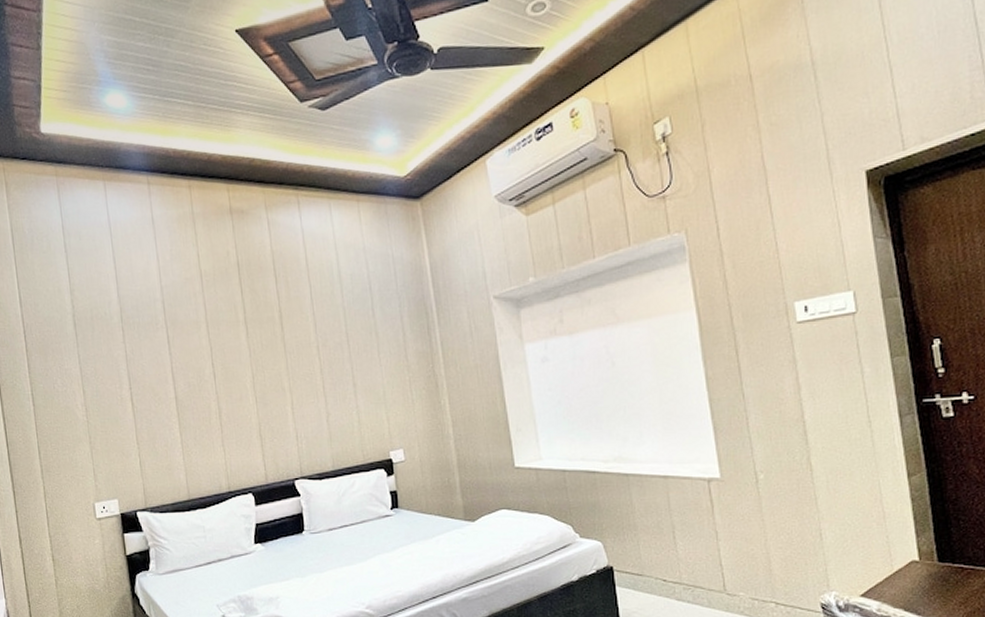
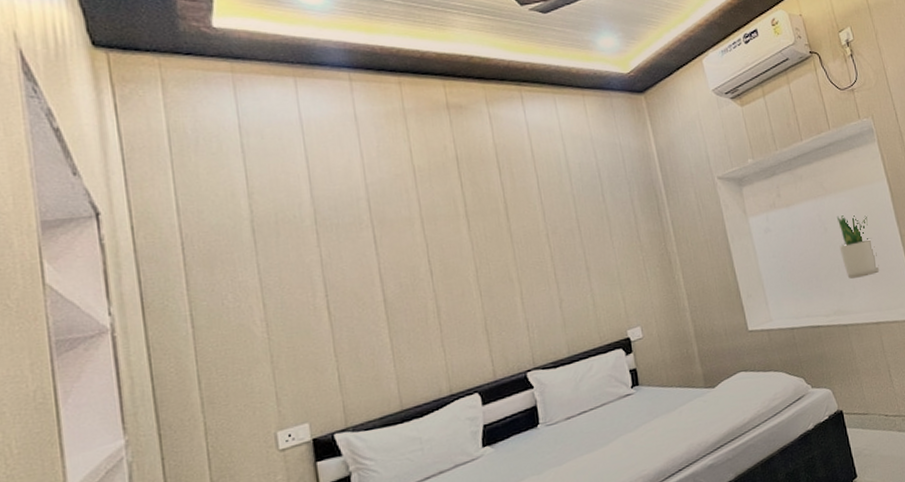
planter: none [628,349,675,423] -> present [836,215,880,279]

